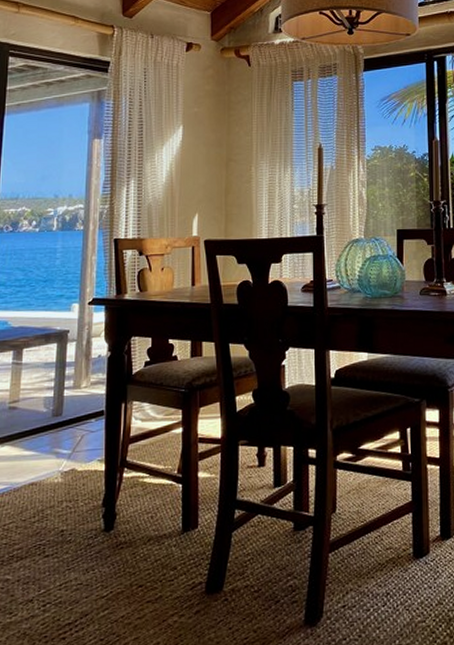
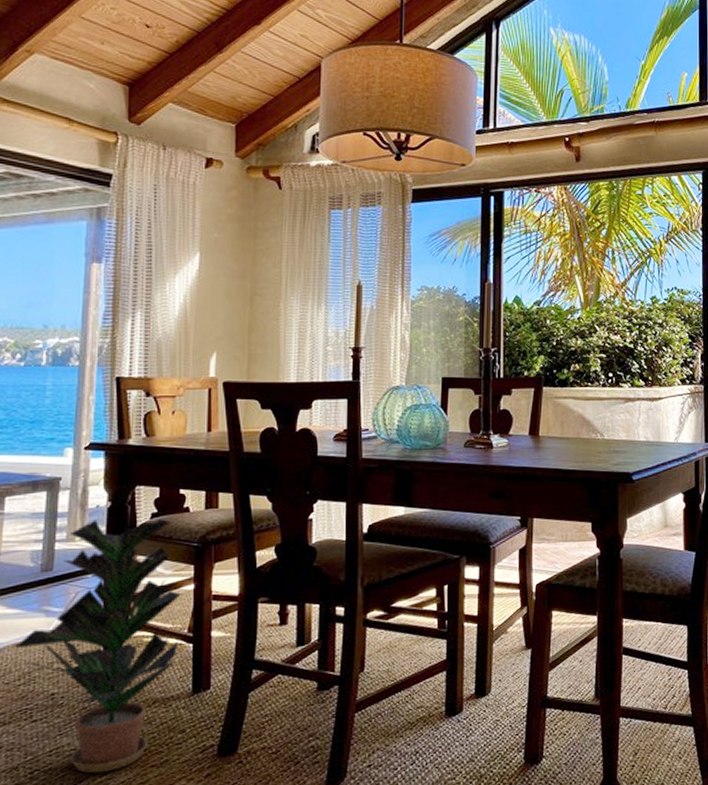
potted plant: none [30,367,171,608] -> present [14,519,181,774]

